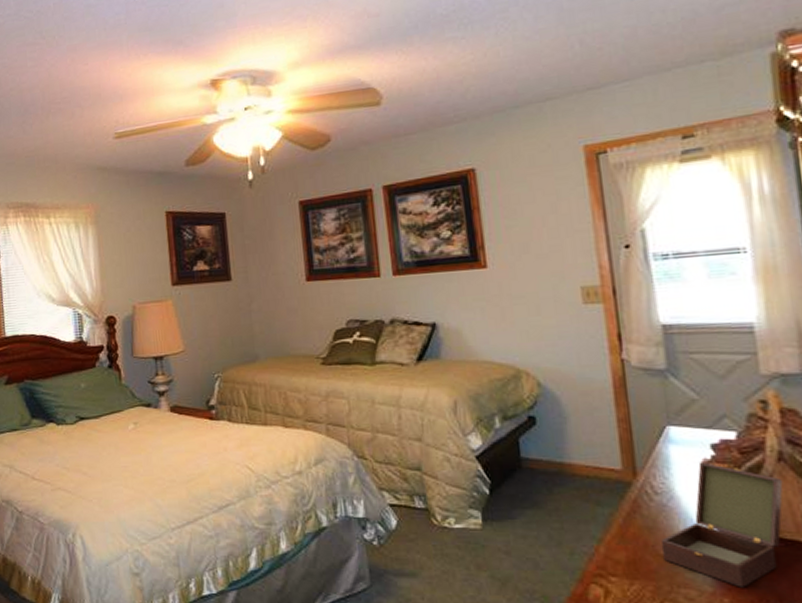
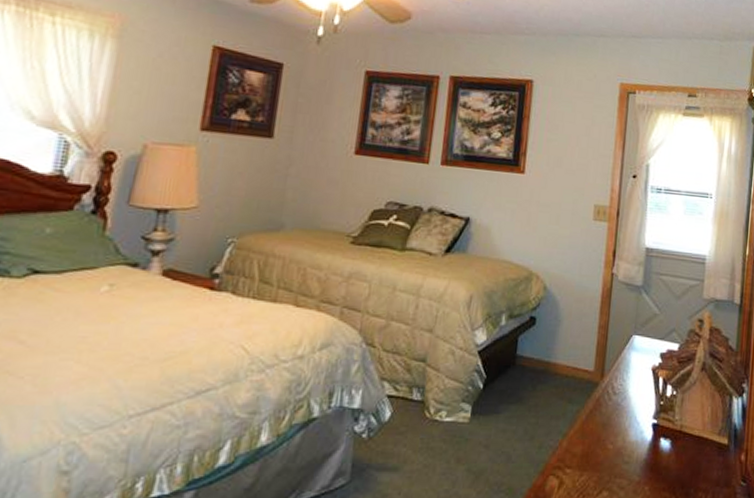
jewelry box: present [660,462,784,588] -> none [609,368,702,477]

